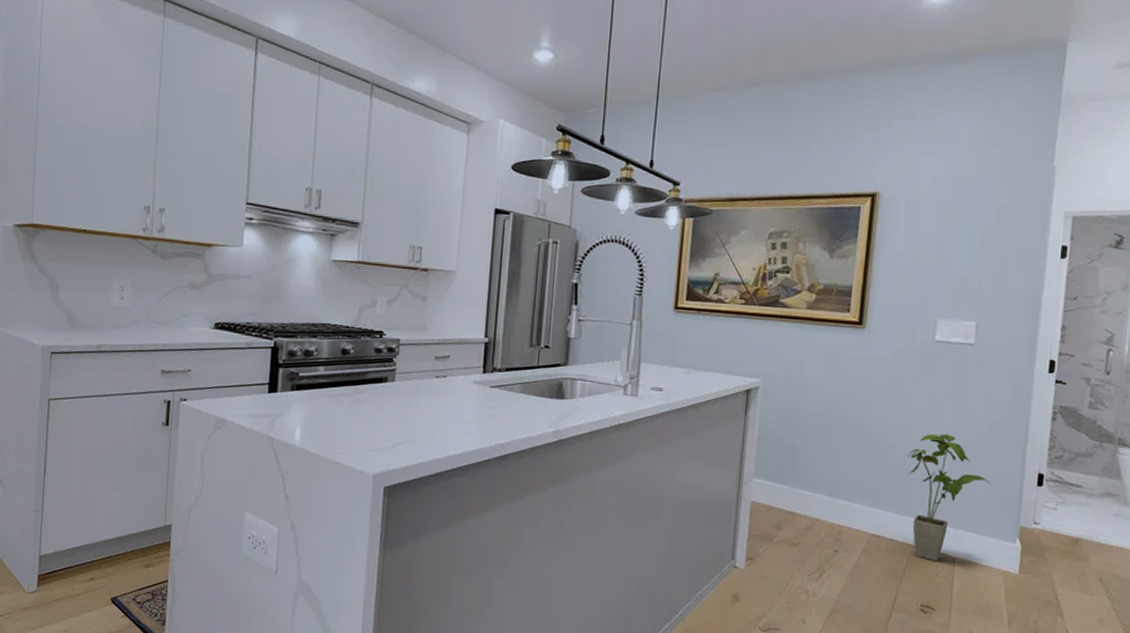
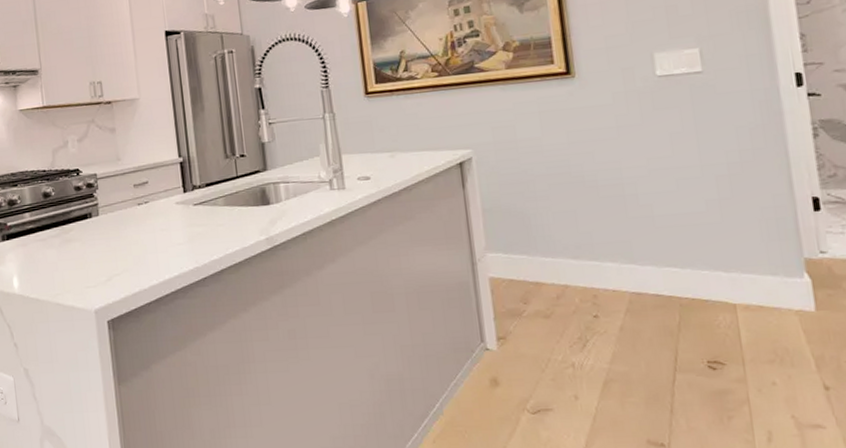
house plant: present [908,434,991,561] -> none [654,172,758,311]

